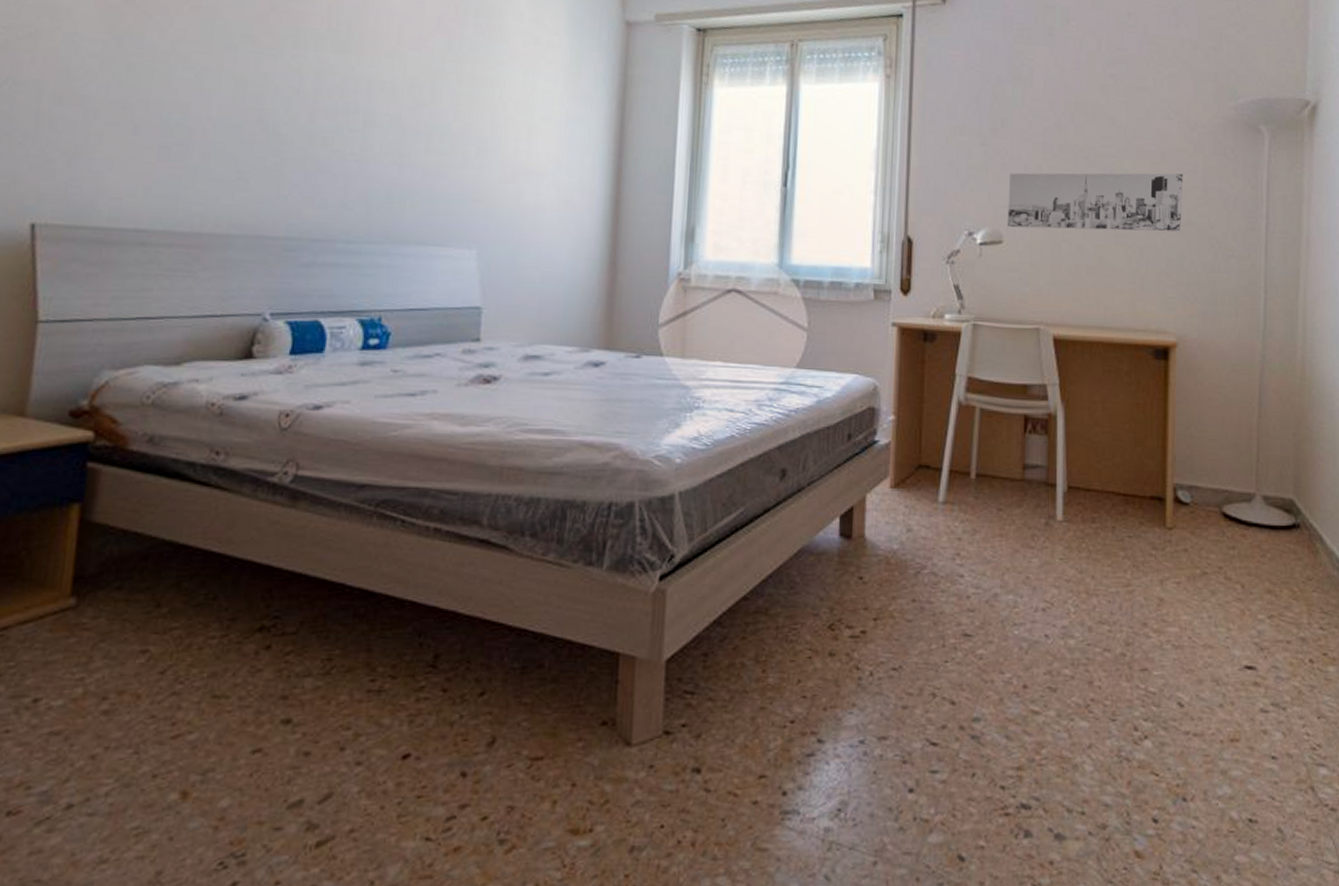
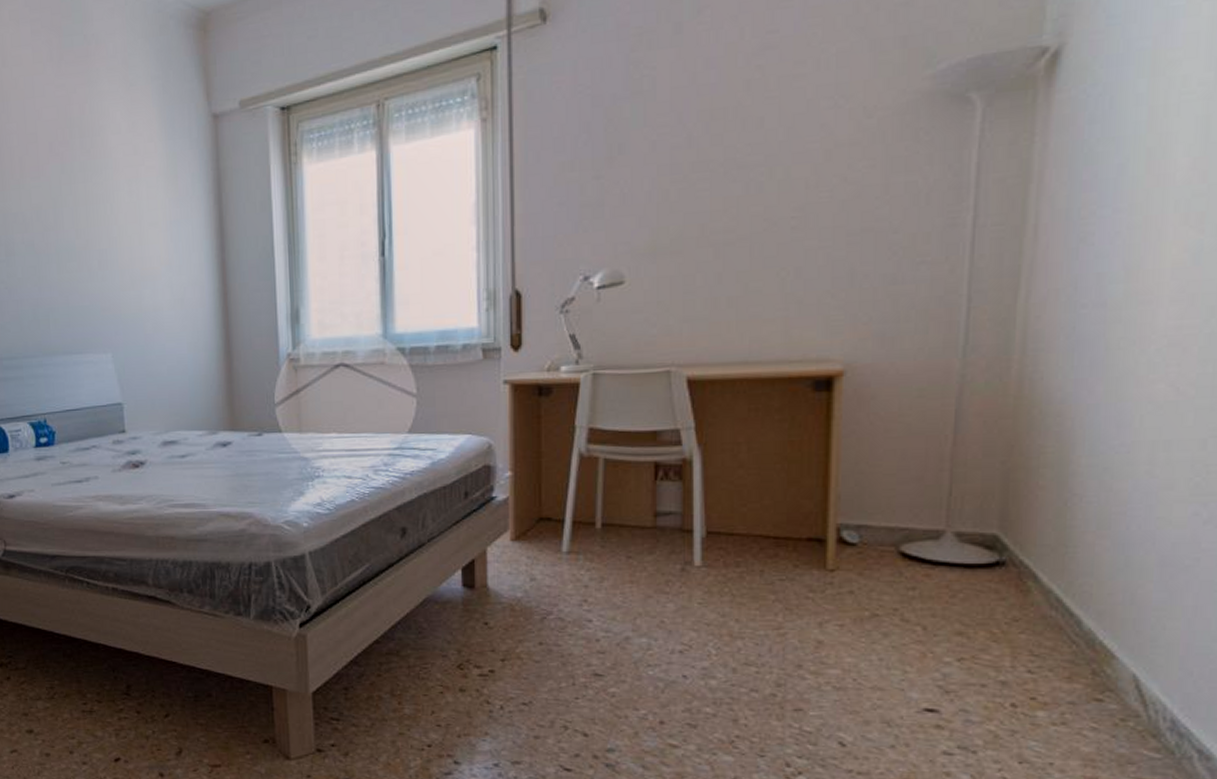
wall art: present [1007,172,1183,232] -> none [629,172,856,266]

